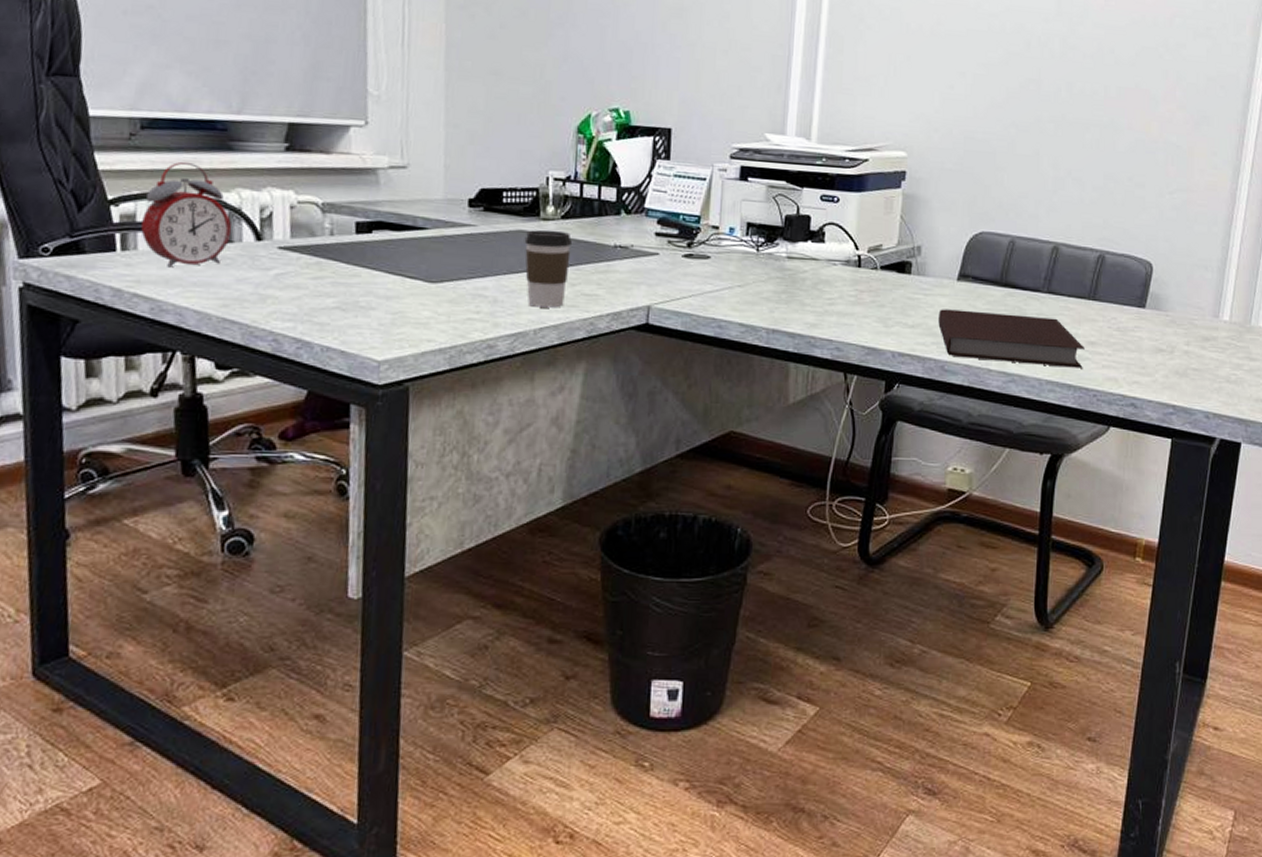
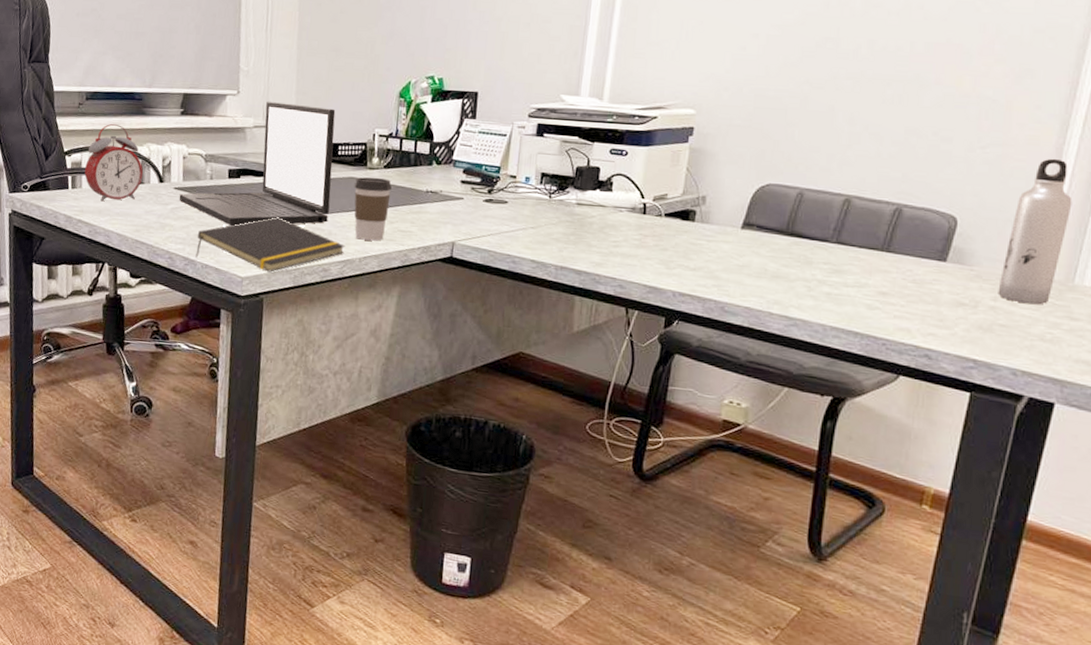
laptop: none [285,134,498,295] -> present [179,101,336,226]
notepad: none [312,282,515,353] -> present [195,217,345,272]
notebook: present [938,309,1085,368] -> none [720,254,875,317]
water bottle: none [1190,203,1246,347] -> present [998,158,1072,305]

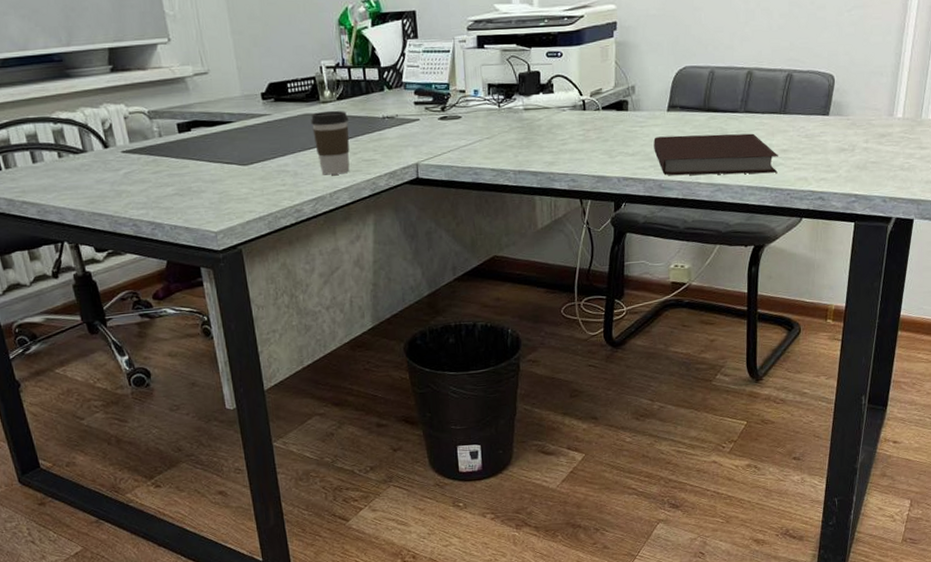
alarm clock: present [84,123,144,202] -> none [14,91,85,178]
laptop: present [179,101,336,226] -> none [129,45,291,181]
notepad: present [195,217,345,272] -> none [158,165,314,222]
notebook: none [720,254,875,317] -> present [653,133,778,176]
water bottle: present [998,158,1072,305] -> none [868,13,917,142]

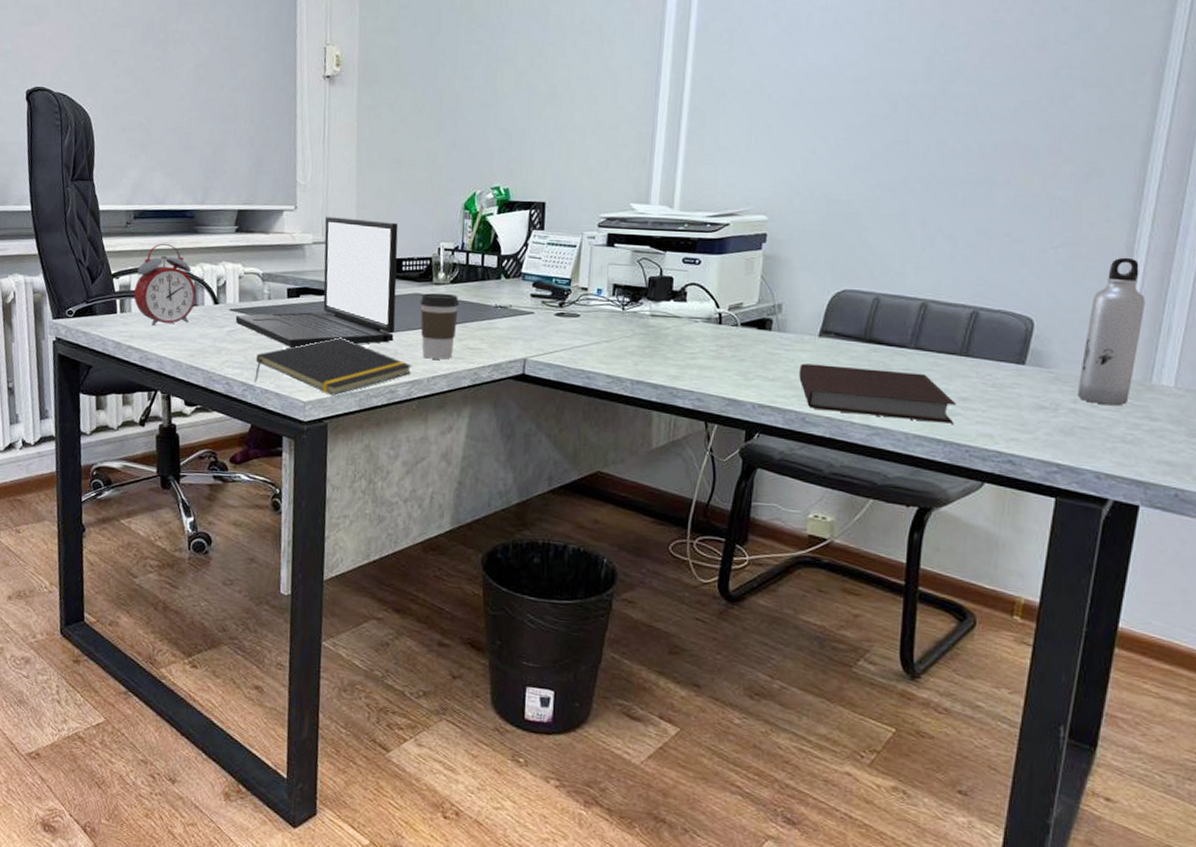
alarm clock: none [14,91,85,178] -> present [134,243,197,326]
laptop: none [129,45,291,181] -> present [235,216,399,348]
notepad: none [158,165,314,222] -> present [254,337,412,396]
water bottle: none [868,13,917,142] -> present [1077,257,1146,406]

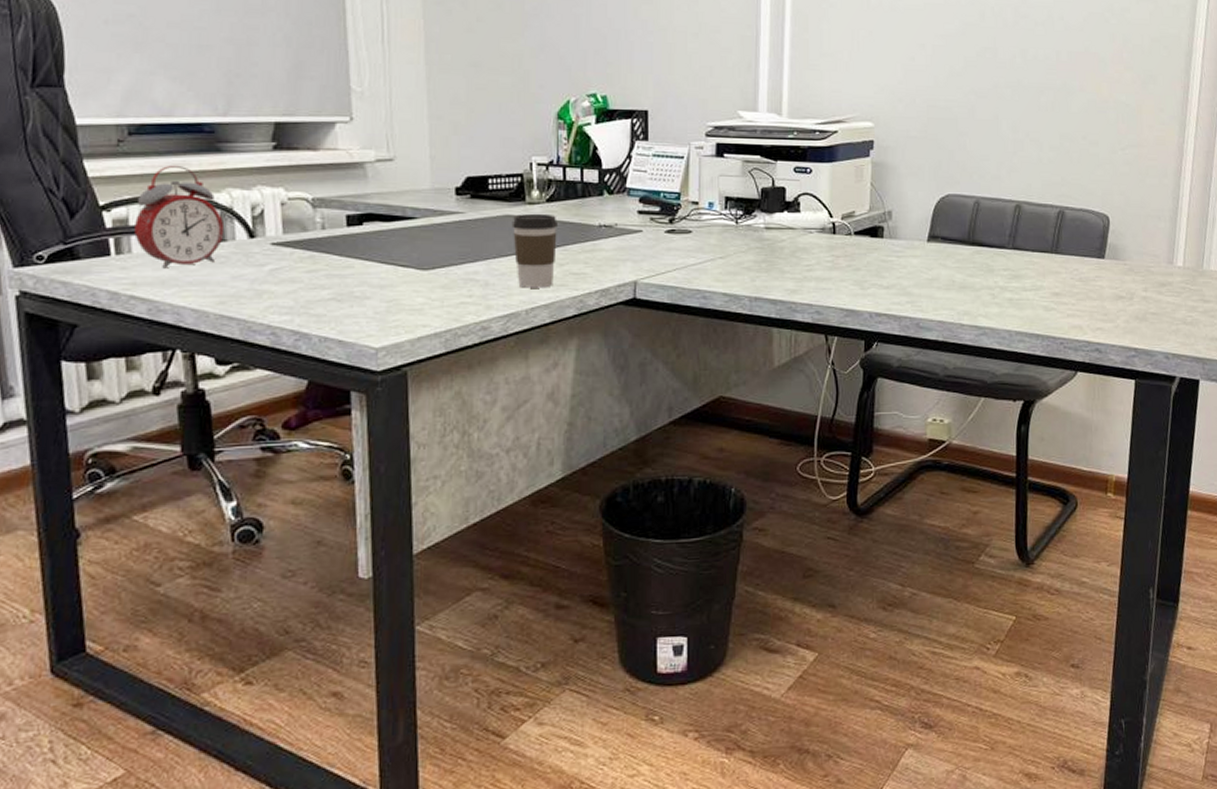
laptop: present [235,216,399,348] -> none [279,128,484,285]
notepad: present [254,337,412,396] -> none [309,270,507,338]
notebook: present [799,363,956,424] -> none [911,269,1050,318]
water bottle: present [1077,257,1146,406] -> none [1147,156,1195,291]

